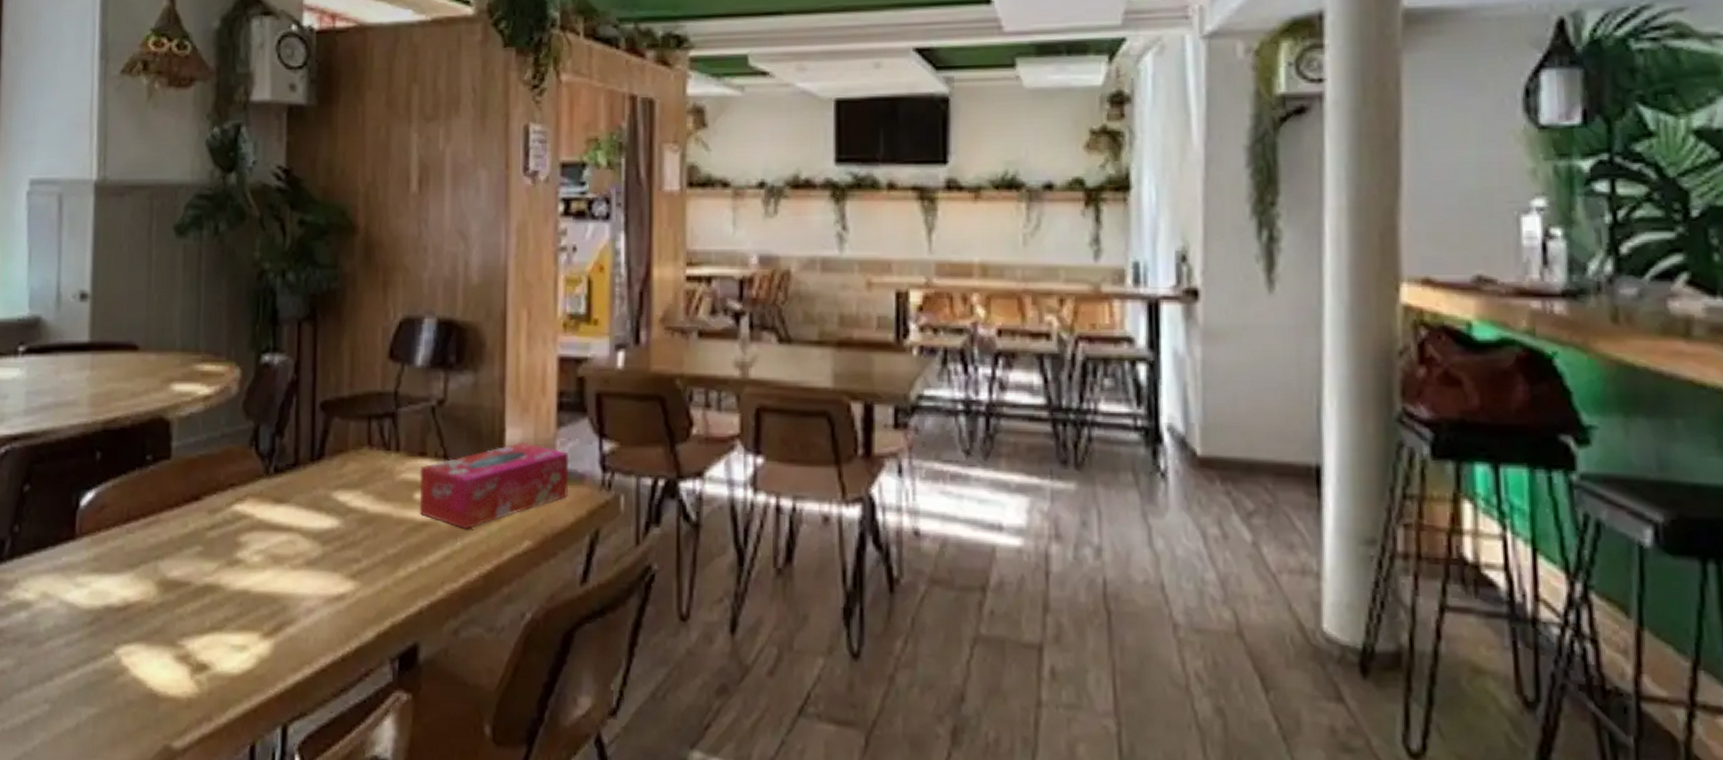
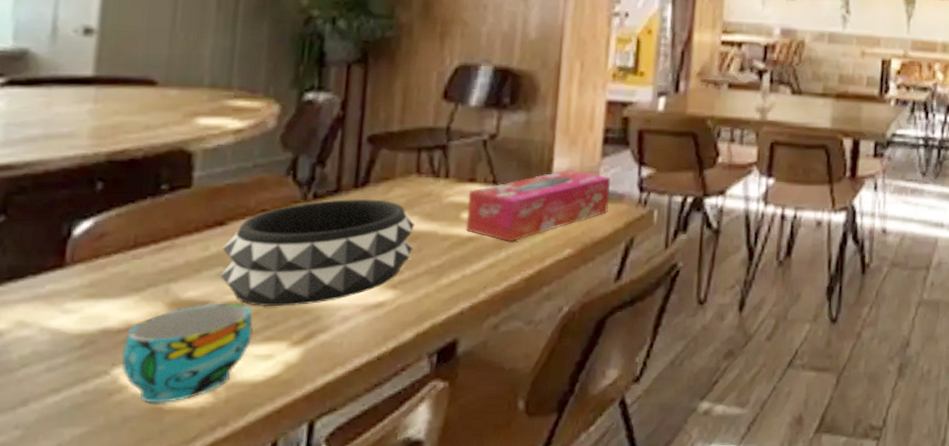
cup: none [122,585,228,690] -> present [122,303,253,403]
decorative bowl: none [198,473,370,593] -> present [220,198,416,307]

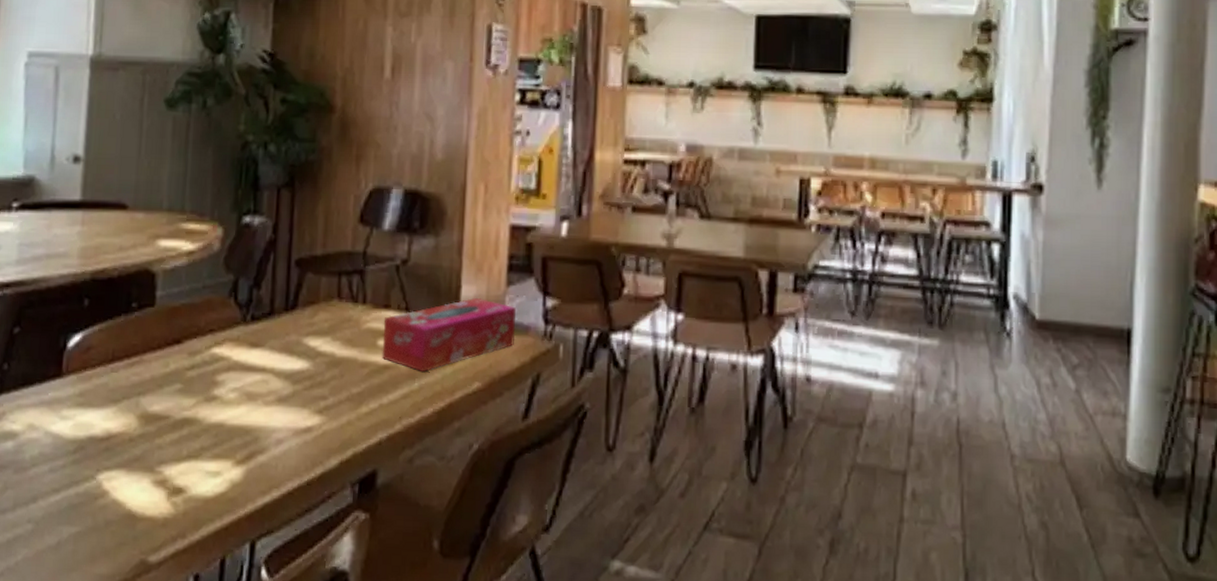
cup: present [122,303,253,403] -> none [104,418,204,511]
decorative bowl: present [220,198,416,307] -> none [178,321,338,426]

